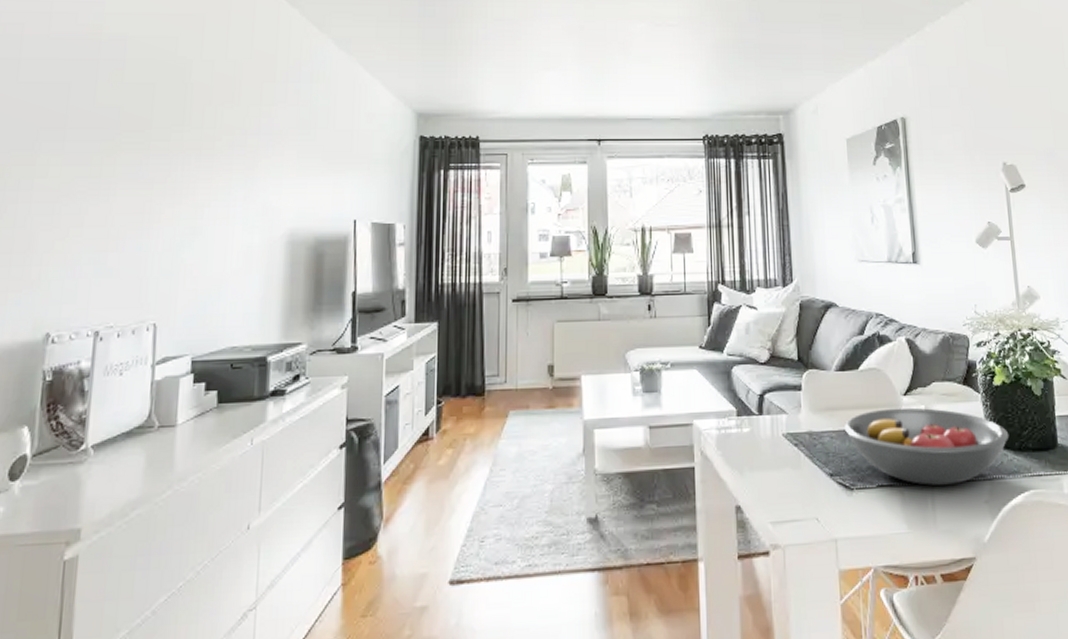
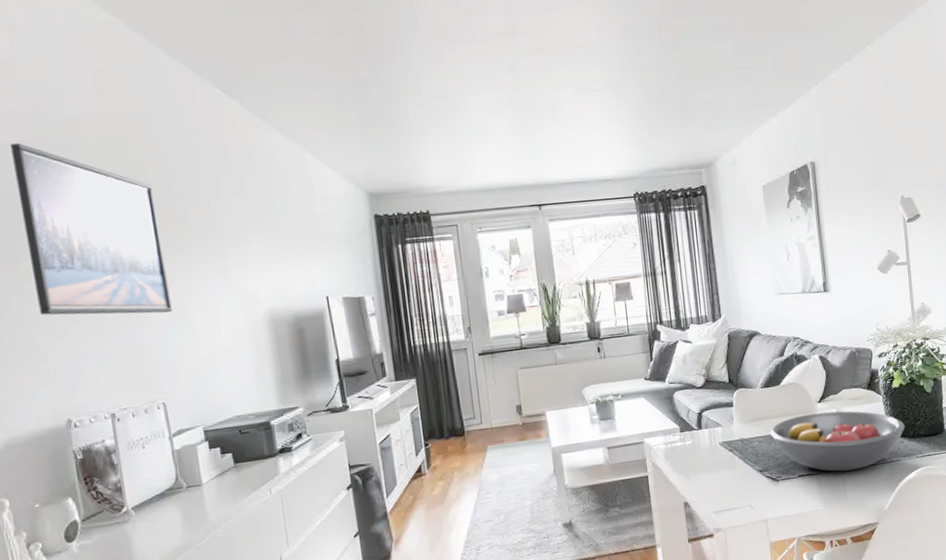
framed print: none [46,33,194,223] -> present [9,142,173,316]

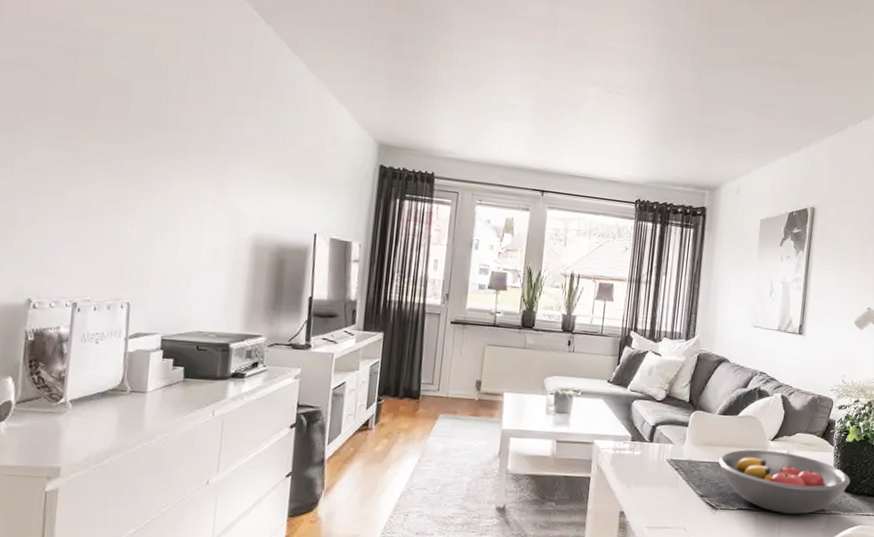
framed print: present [9,142,173,316] -> none [27,18,169,216]

